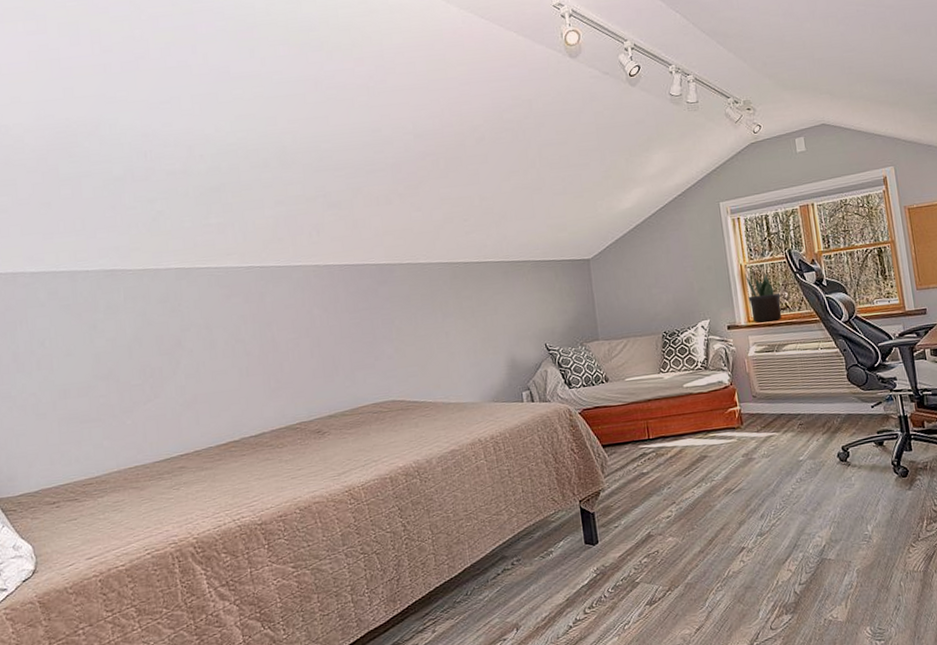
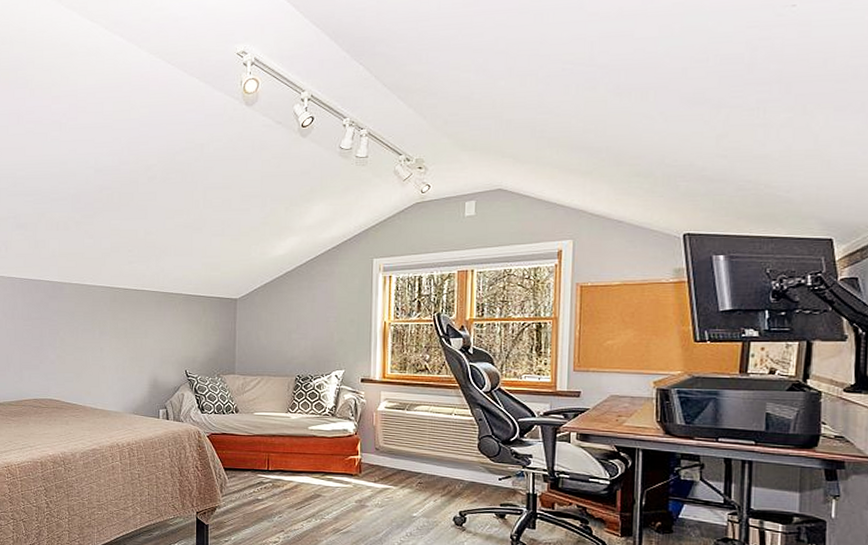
planter: present [745,272,782,324] -> none [387,332,421,382]

